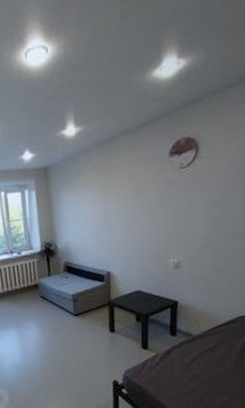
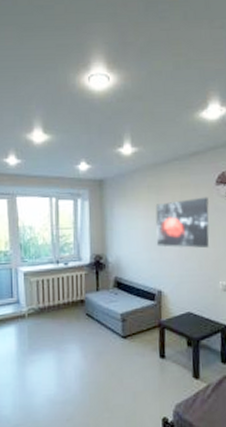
wall art: none [102,171,161,230] -> present [155,197,210,249]

